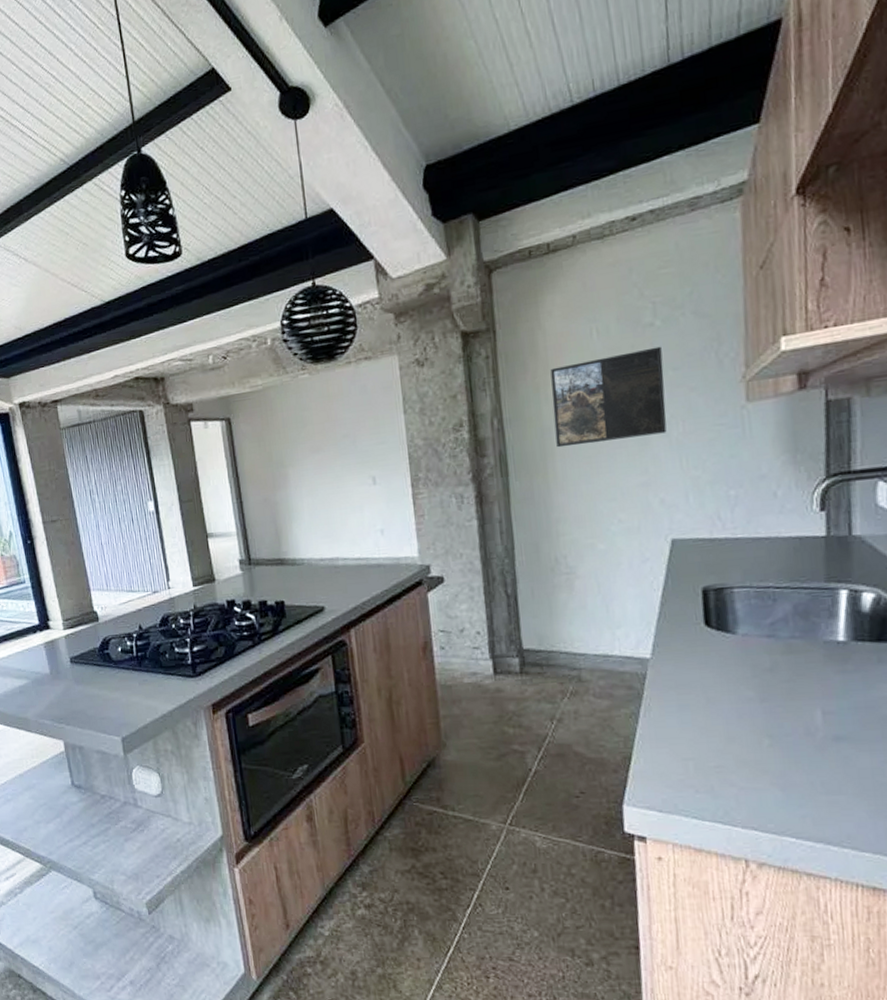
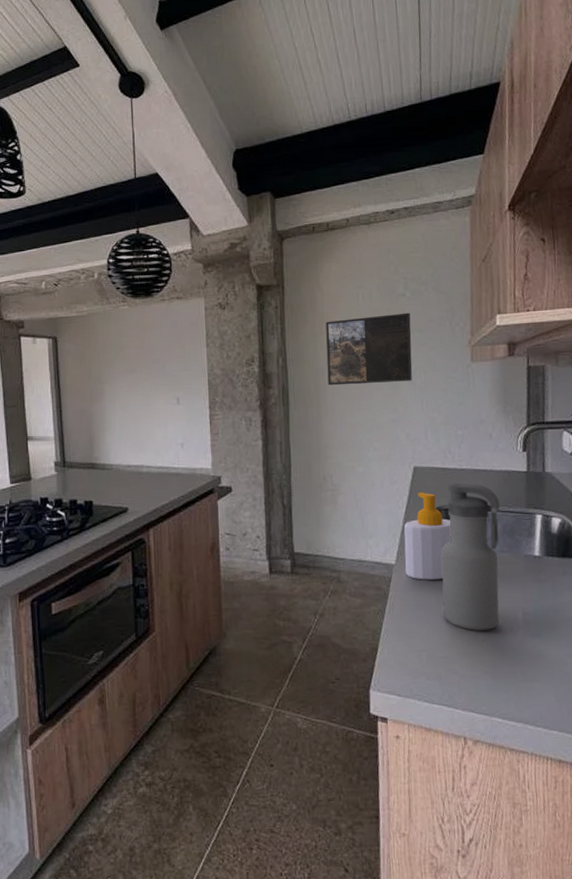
soap bottle: none [660,570,724,676] -> present [404,492,452,580]
water bottle: none [711,556,791,734] -> present [441,483,500,631]

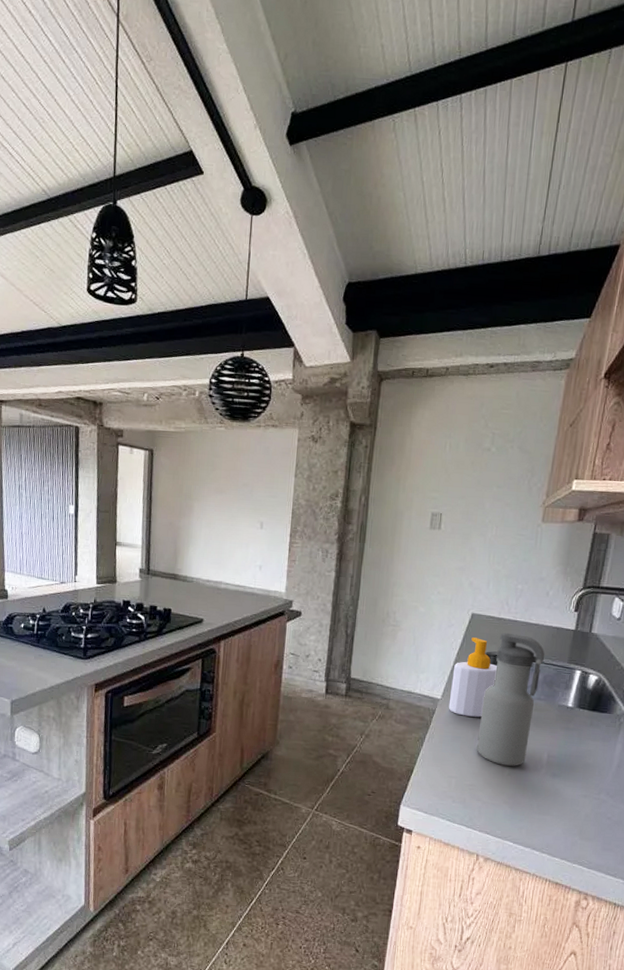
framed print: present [325,312,412,386] -> none [404,466,492,533]

